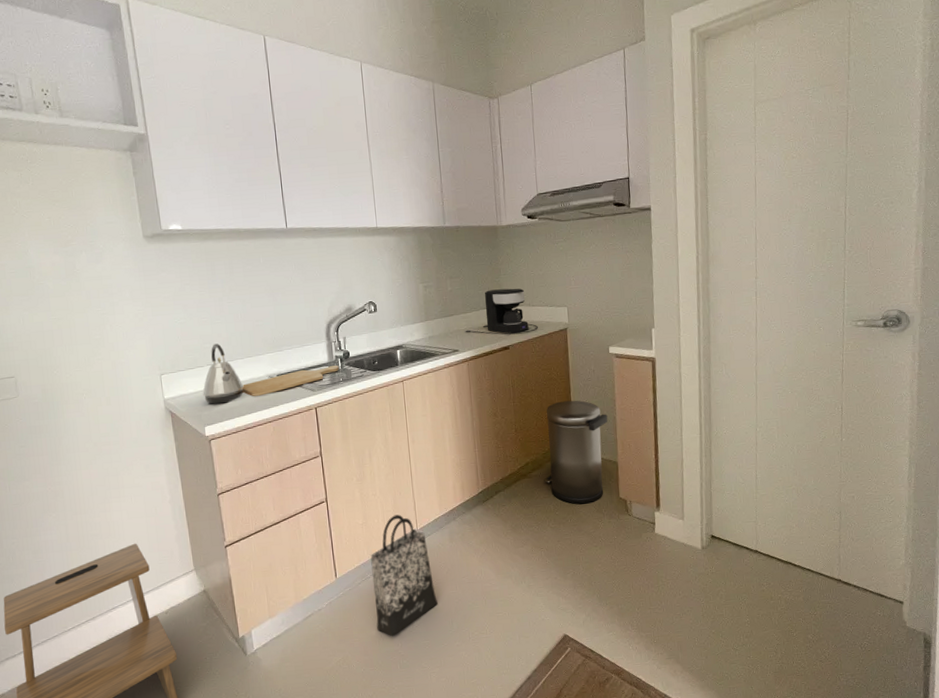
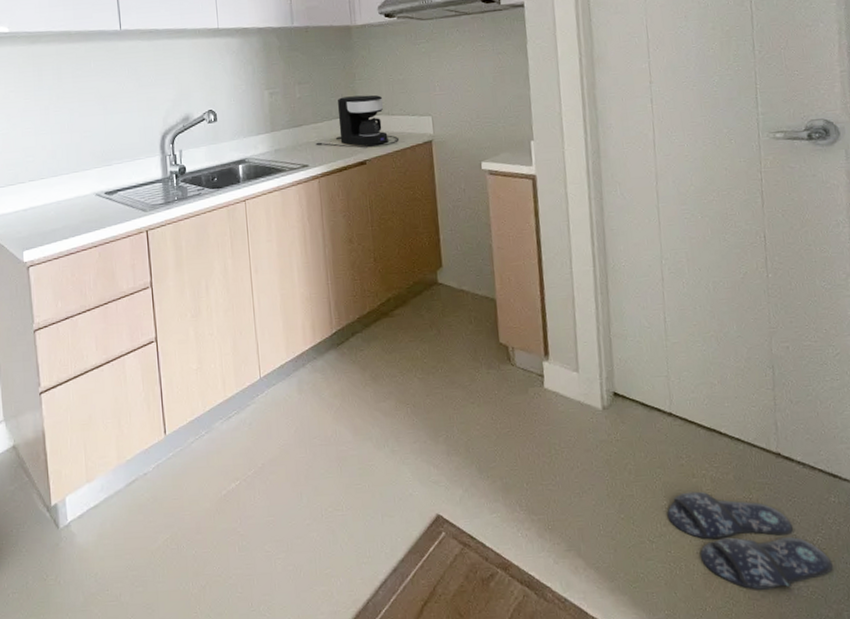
kettle: present [202,343,244,404] -> none [23,157,68,226]
chopping board: present [242,365,340,397] -> none [66,182,175,218]
shopping bag: present [370,514,438,637] -> none [205,358,284,511]
pedal bin: present [544,400,608,505] -> none [408,224,483,351]
slippers: none [749,610,874,683] -> present [667,491,833,590]

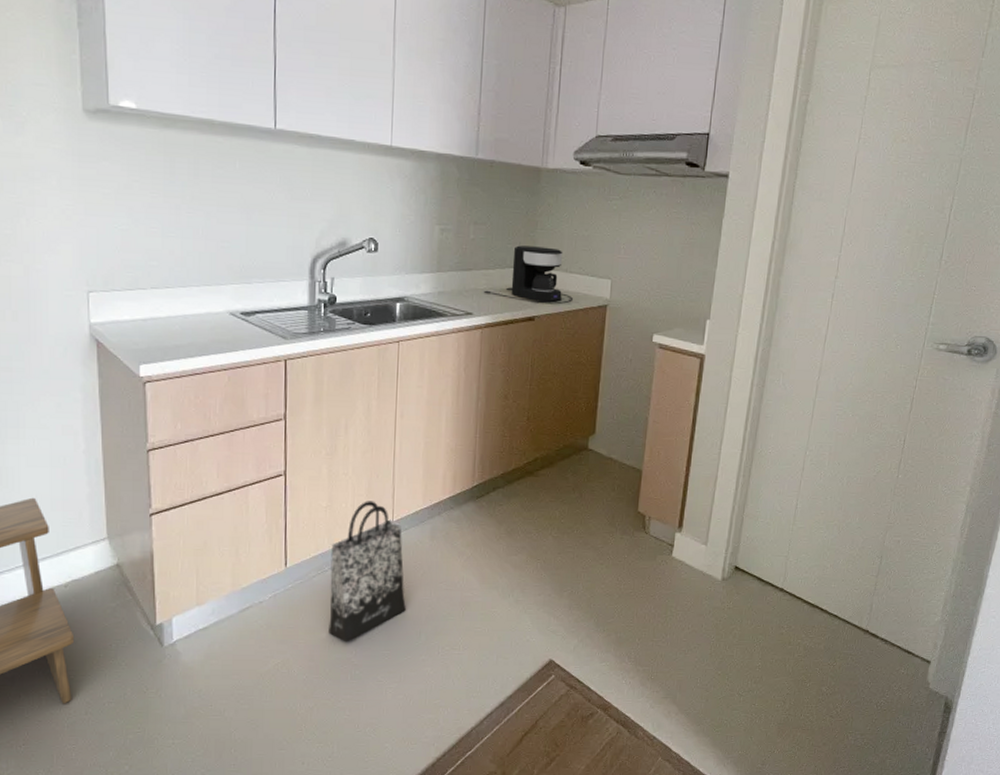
shopping bag: none [205,358,284,511] -> present [329,501,406,643]
slippers: present [667,491,833,590] -> none [759,656,888,739]

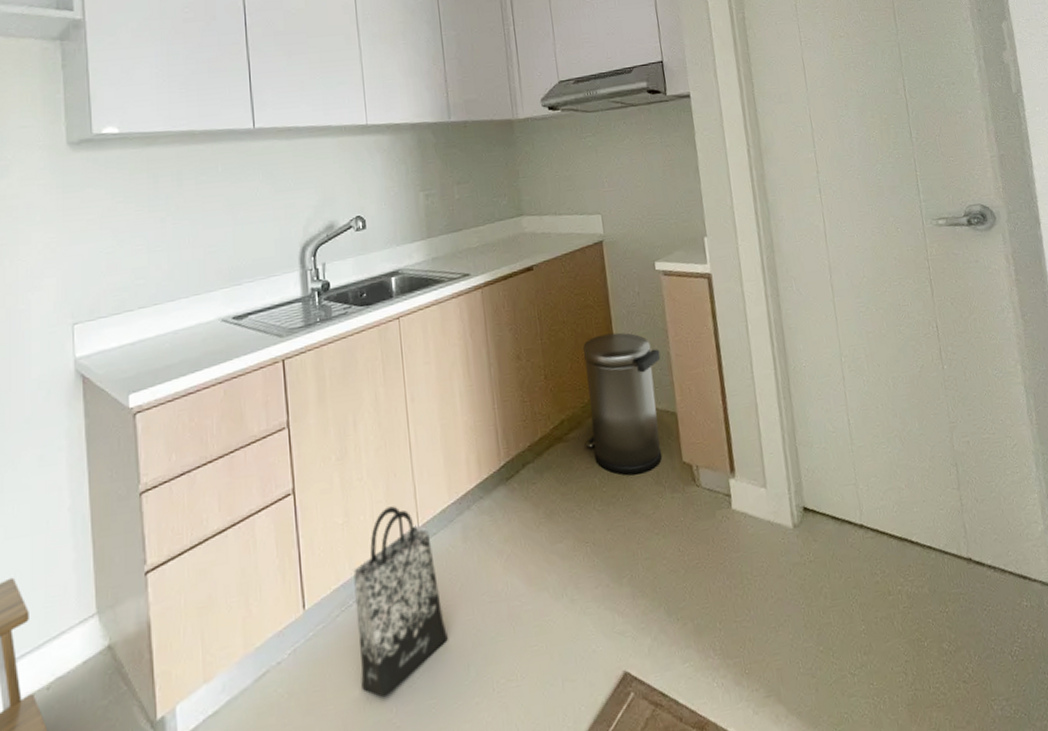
coffee maker: present [483,245,573,305] -> none [477,193,567,252]
pedal bin: none [552,391,639,514] -> present [582,332,662,476]

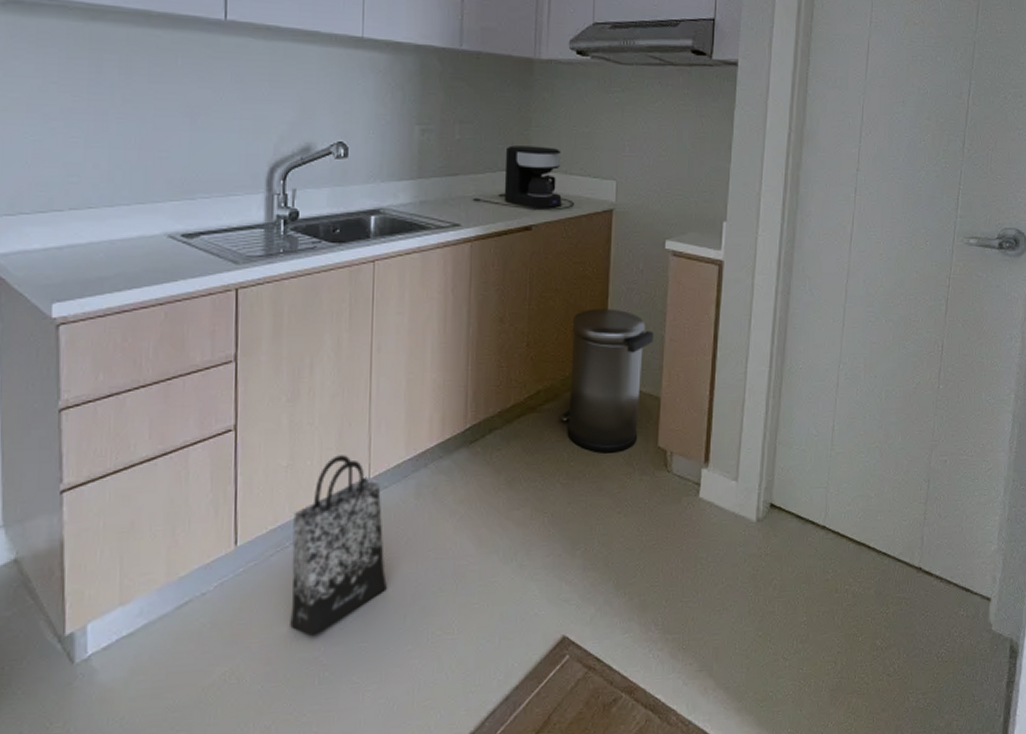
coffee maker: none [477,193,567,252] -> present [472,145,574,211]

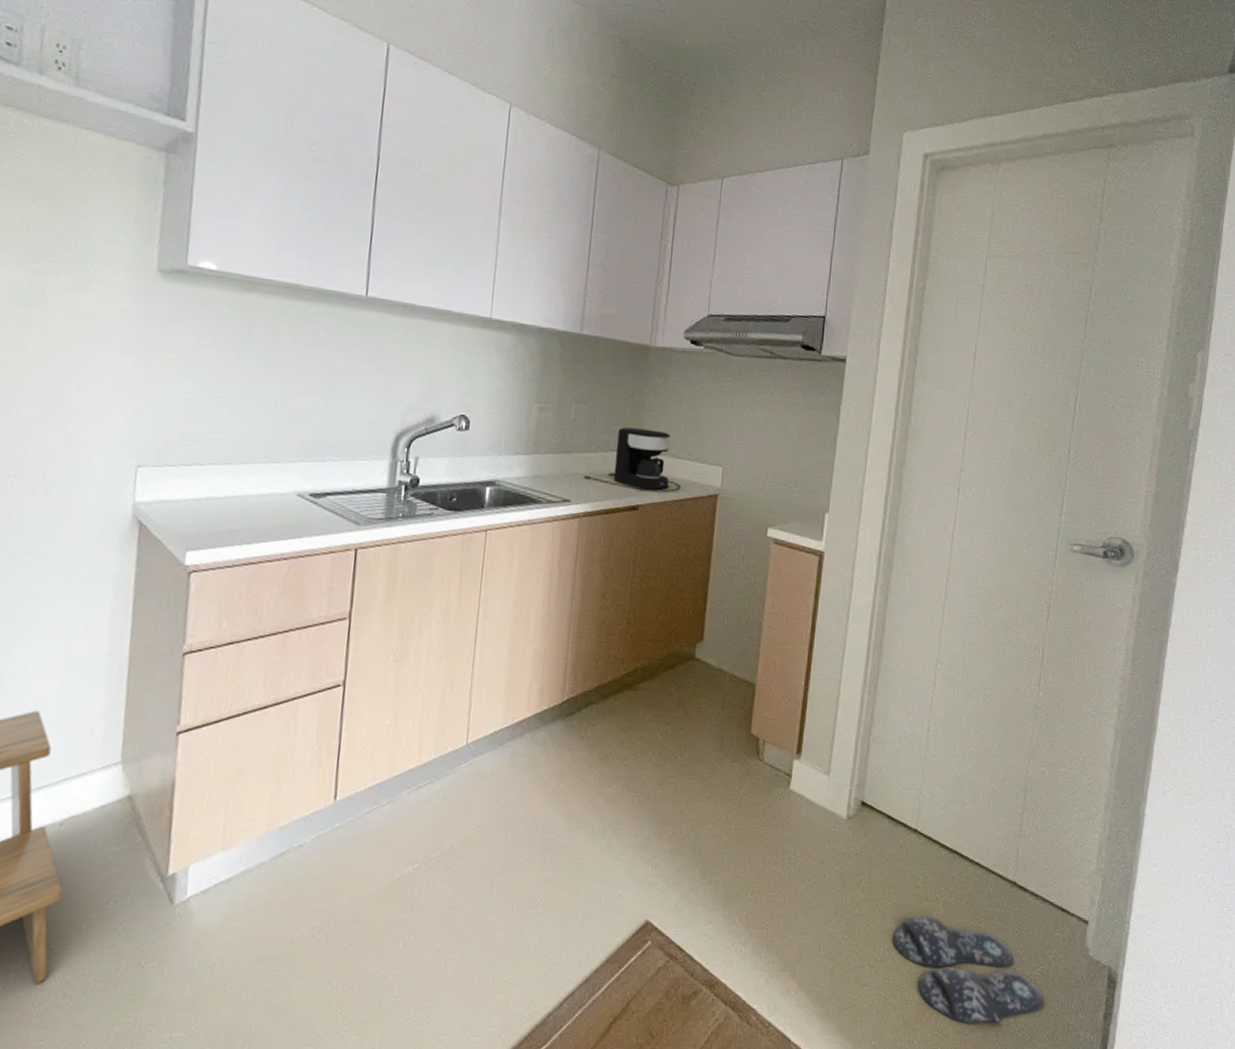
shopping bag: present [290,455,387,637] -> none [380,718,477,899]
pedal bin: present [558,308,654,454] -> none [654,591,752,737]
slippers: none [805,606,951,704] -> present [892,915,1045,1024]

